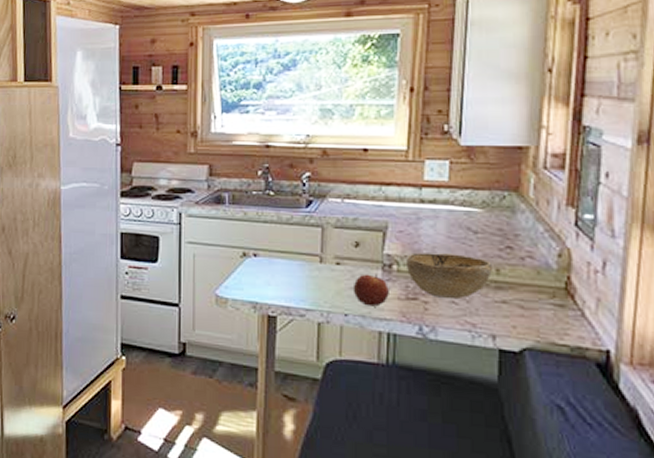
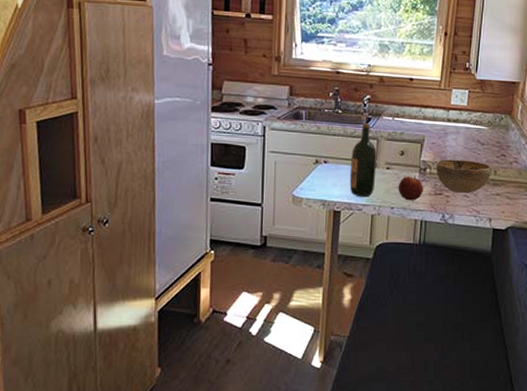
wine bottle: none [287,207,323,300] -> present [349,123,378,197]

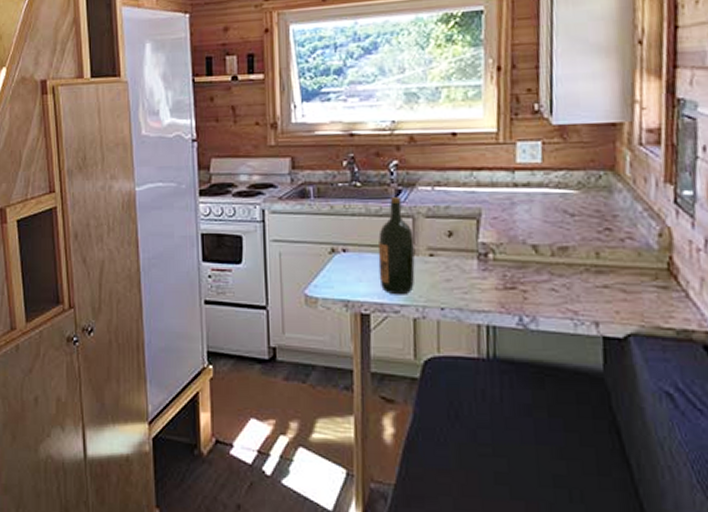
apple: present [398,175,423,201] -> none [448,263,486,298]
decorative bowl: present [435,159,492,194] -> none [501,239,592,287]

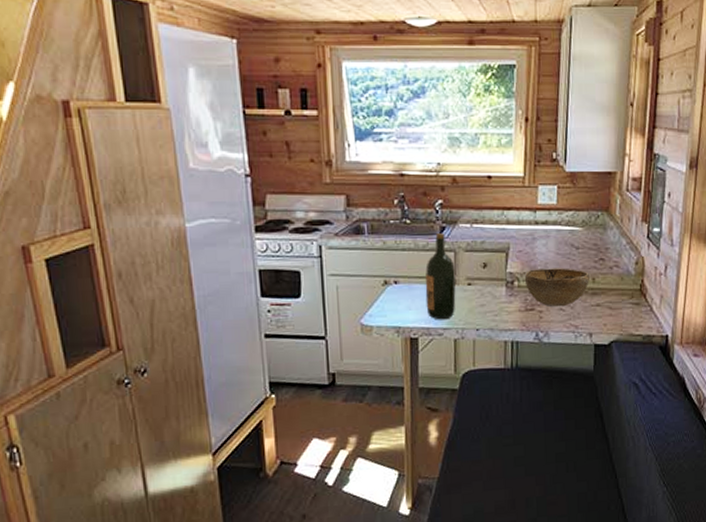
decorative bowl: none [501,239,592,287] -> present [524,268,590,307]

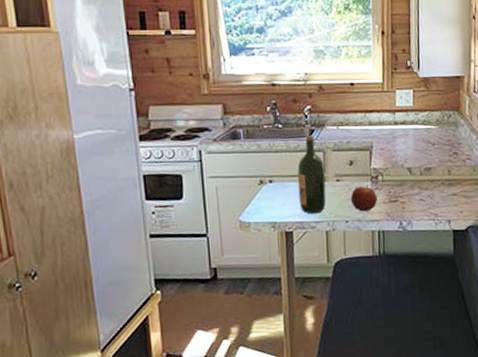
apple: none [482,290,512,320] -> present [350,184,377,212]
decorative bowl: present [524,268,590,307] -> none [387,162,446,198]

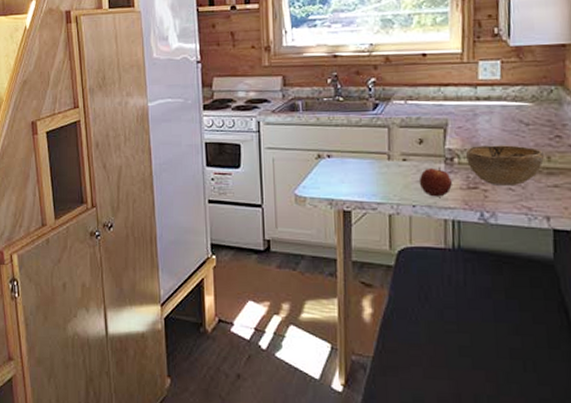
wine bottle: present [297,135,326,214] -> none [358,110,391,195]
decorative bowl: none [387,162,446,198] -> present [465,145,544,187]

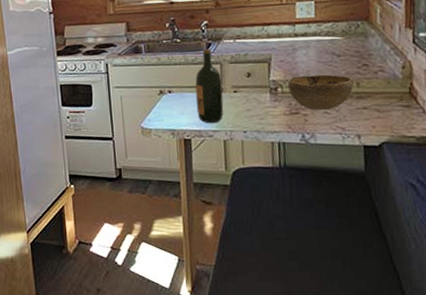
wine bottle: none [358,110,391,195] -> present [195,49,224,124]
apple: present [418,166,452,197] -> none [248,96,277,123]

